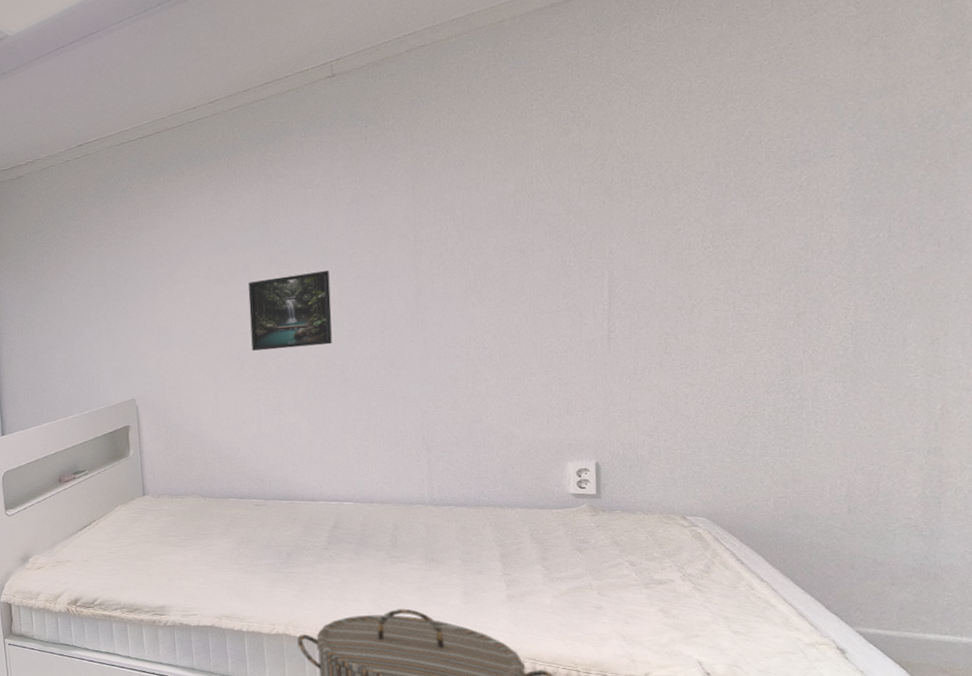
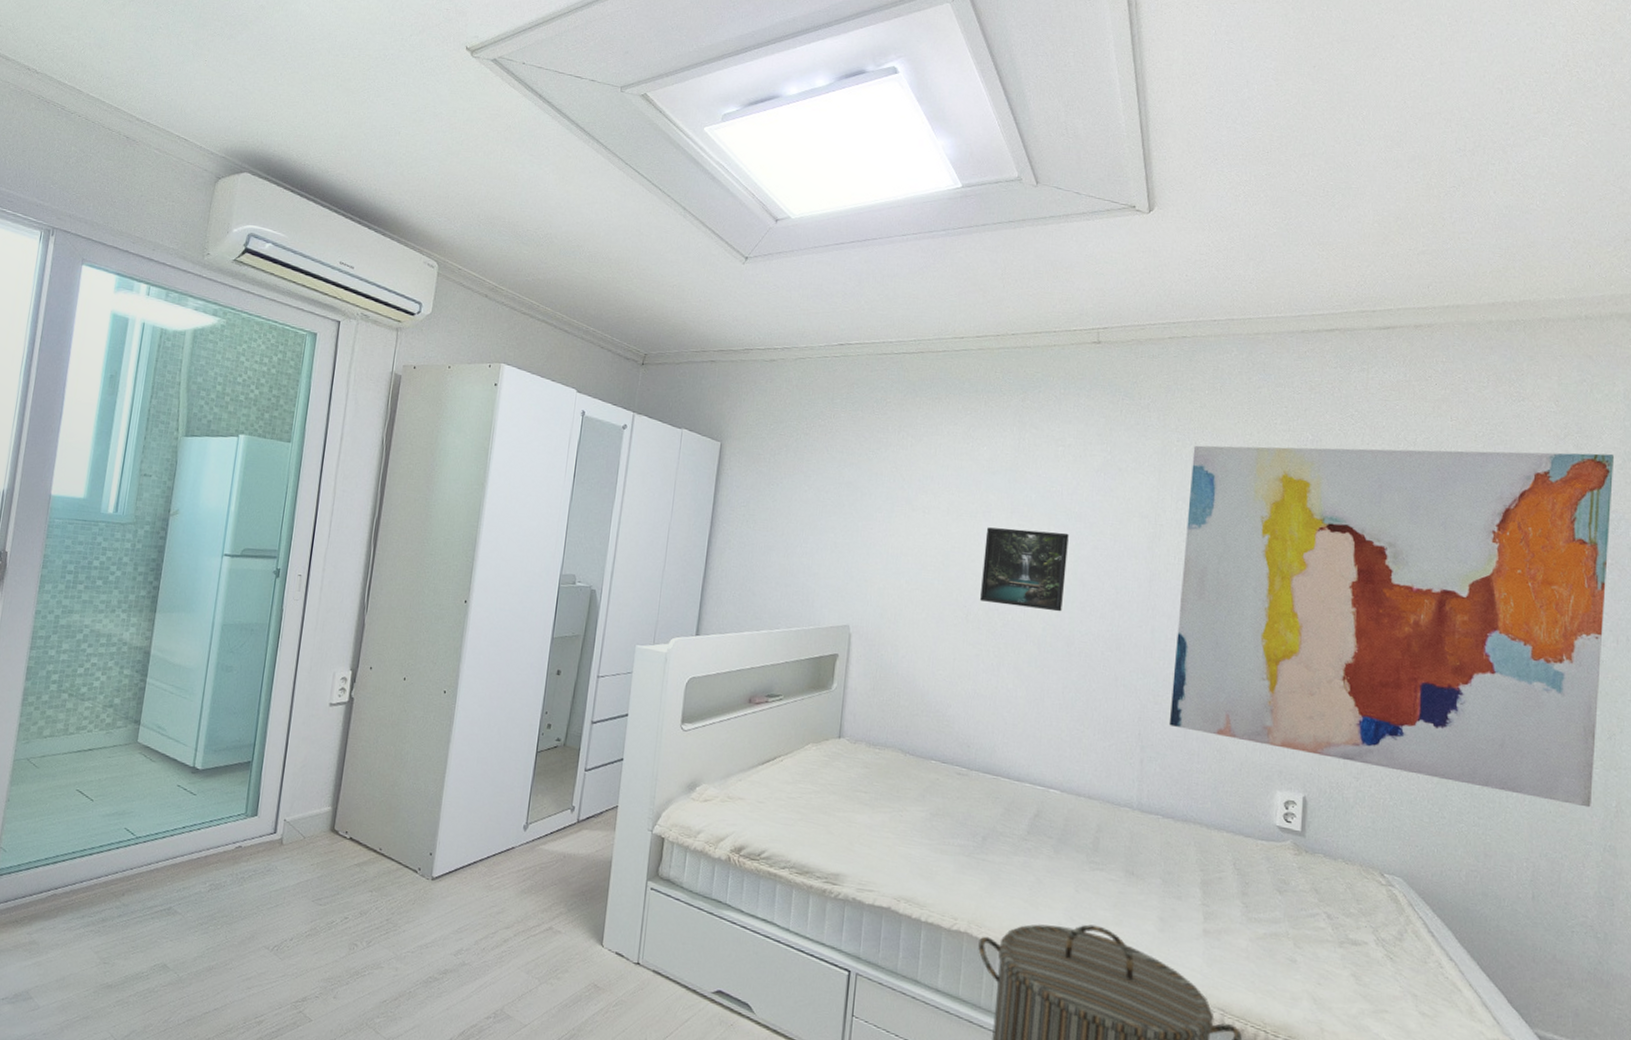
wall art: none [445,45,930,425] -> present [1168,445,1614,808]

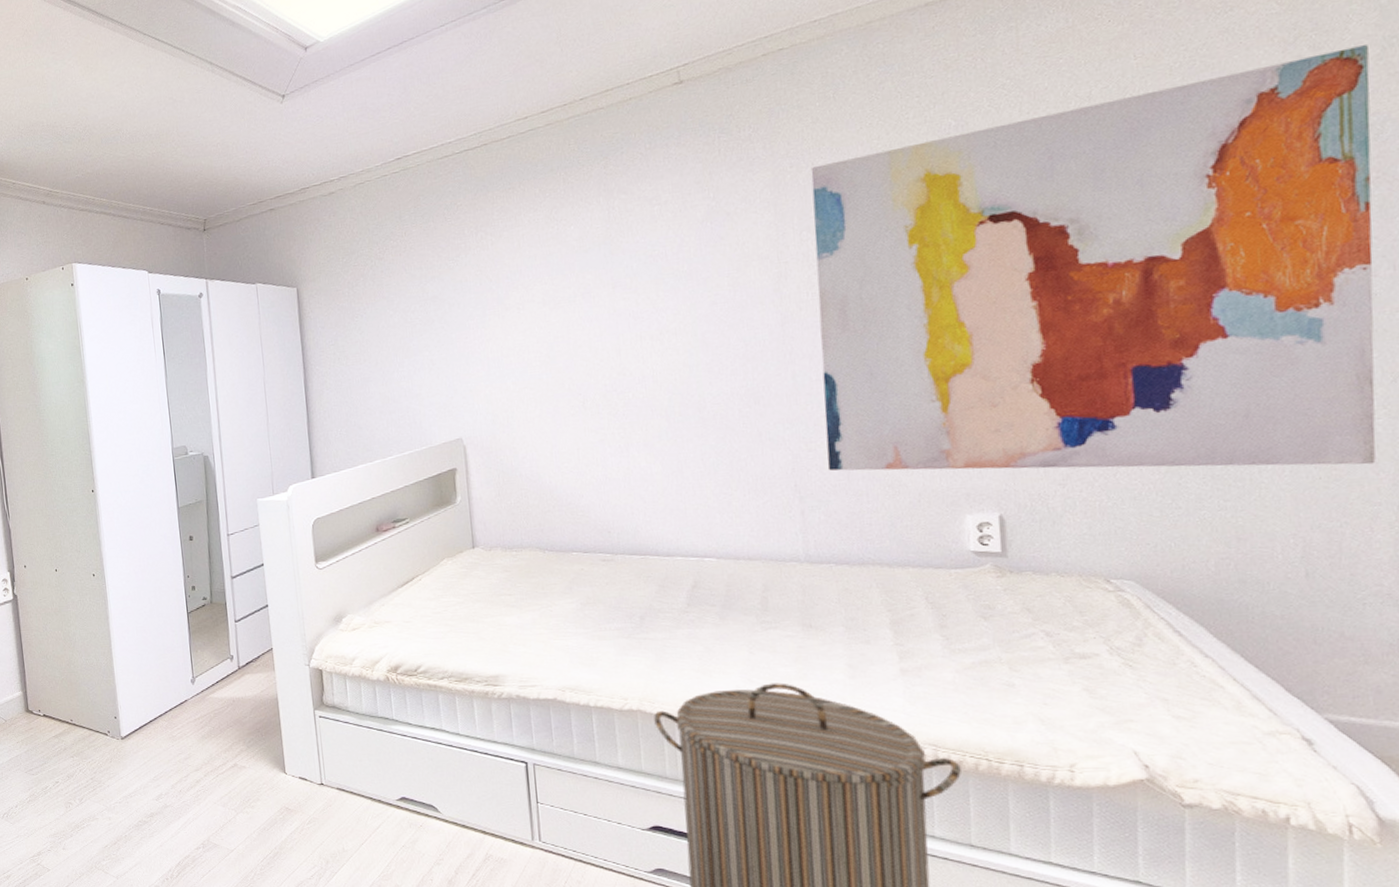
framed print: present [980,527,1069,612] -> none [588,295,687,385]

